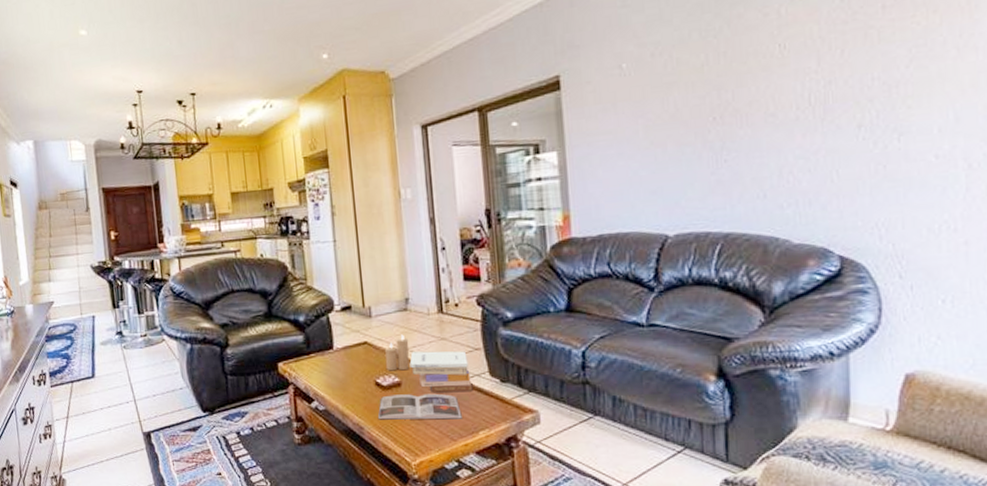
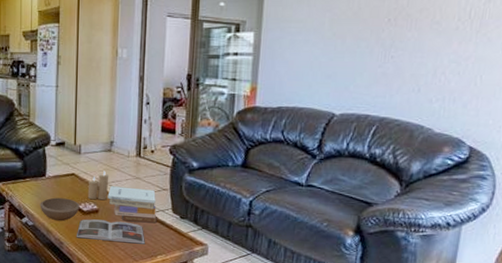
bowl: none [330,372,378,402] -> present [40,197,80,222]

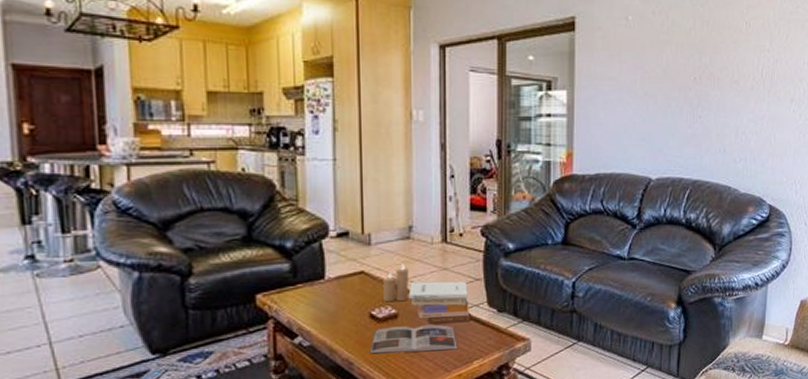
bowl: present [40,197,80,222] -> none [318,304,373,336]

